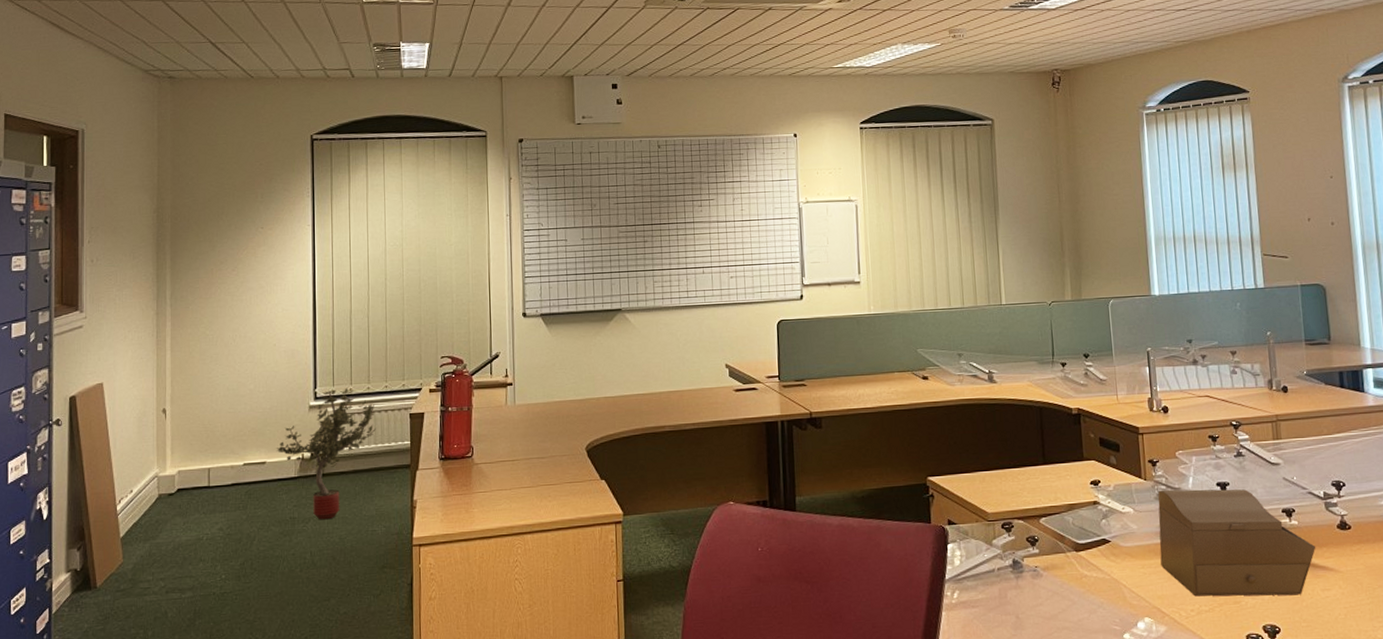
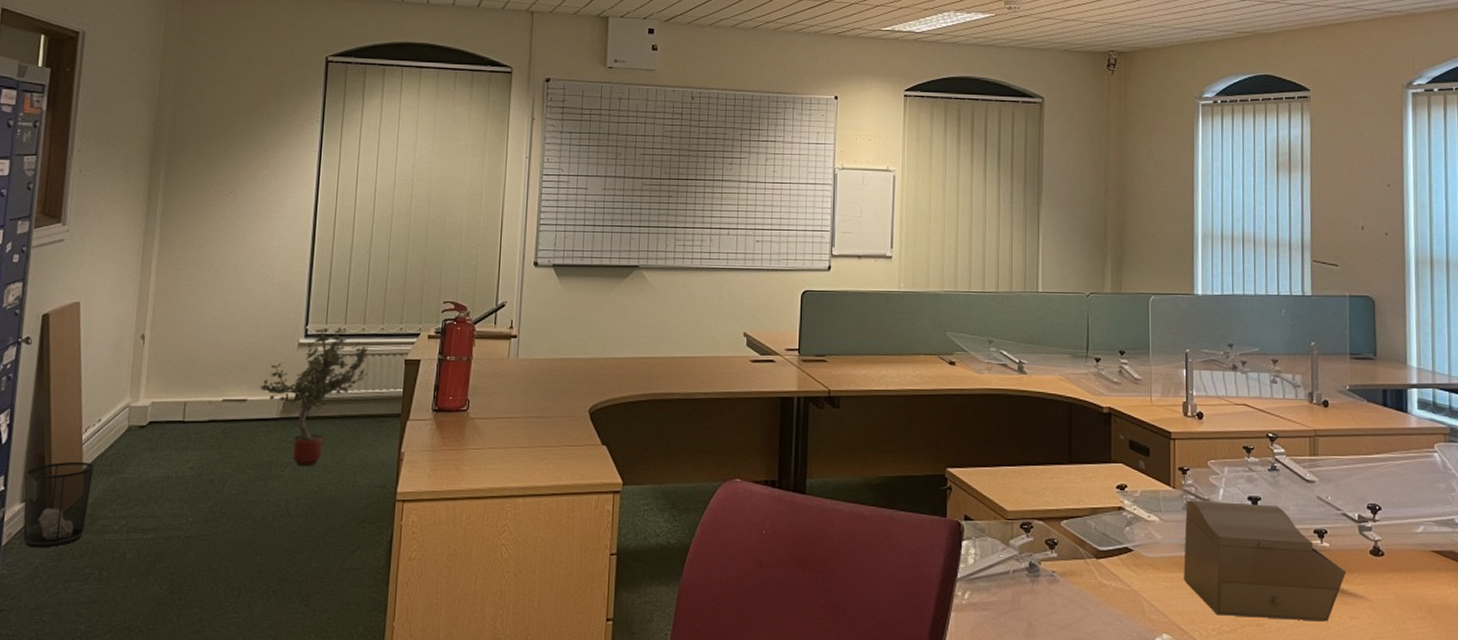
waste bin: none [67,530,130,614] -> present [23,461,94,548]

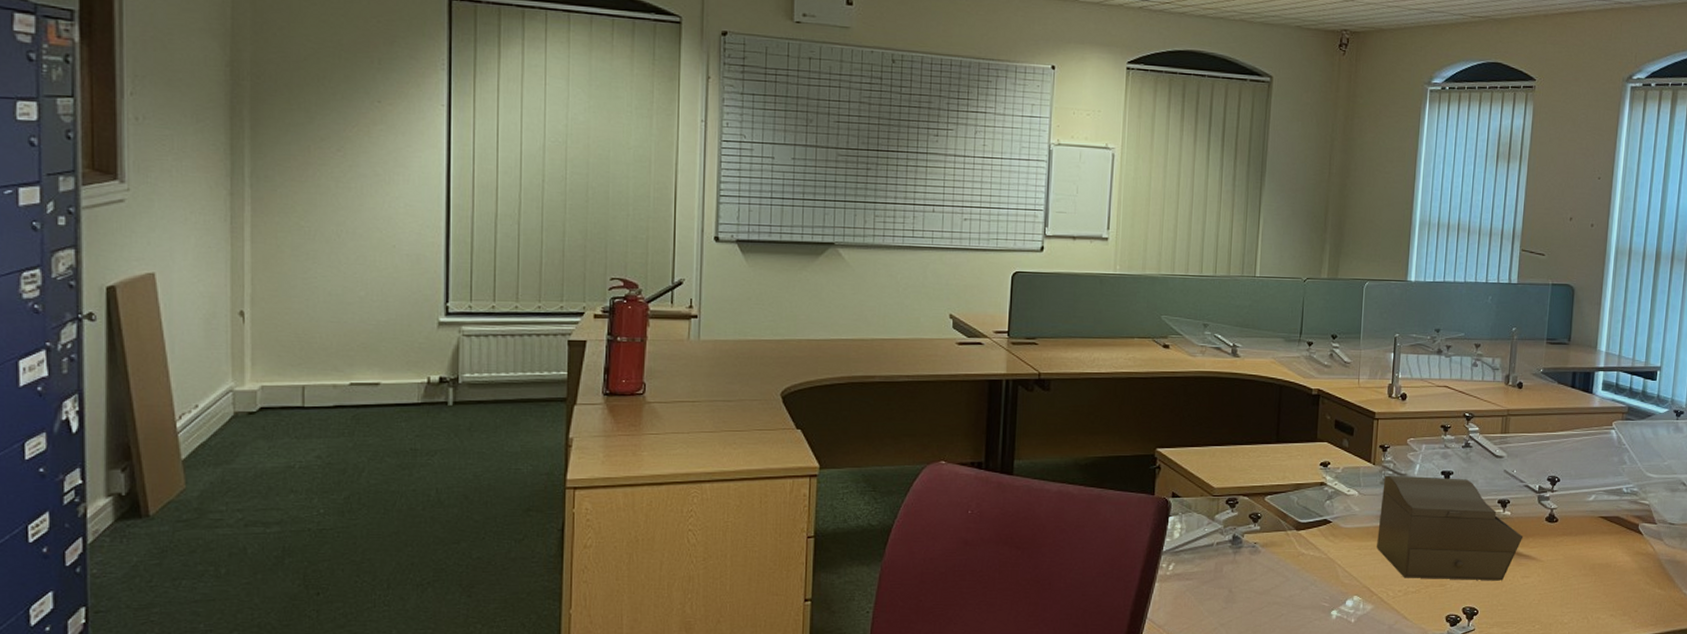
waste bin: present [23,461,94,548] -> none [107,451,195,545]
potted tree: present [259,326,368,466] -> none [394,304,524,454]

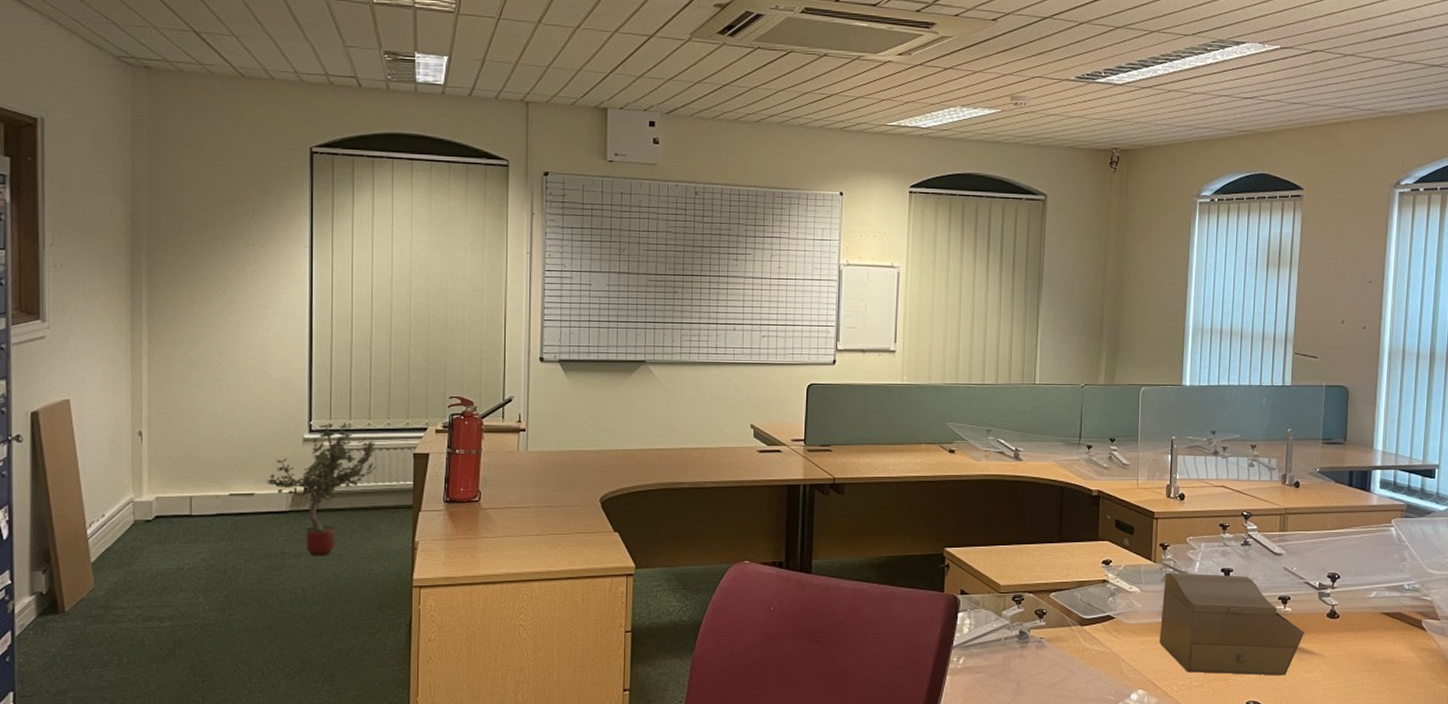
potted tree: none [394,304,524,454] -> present [266,422,376,556]

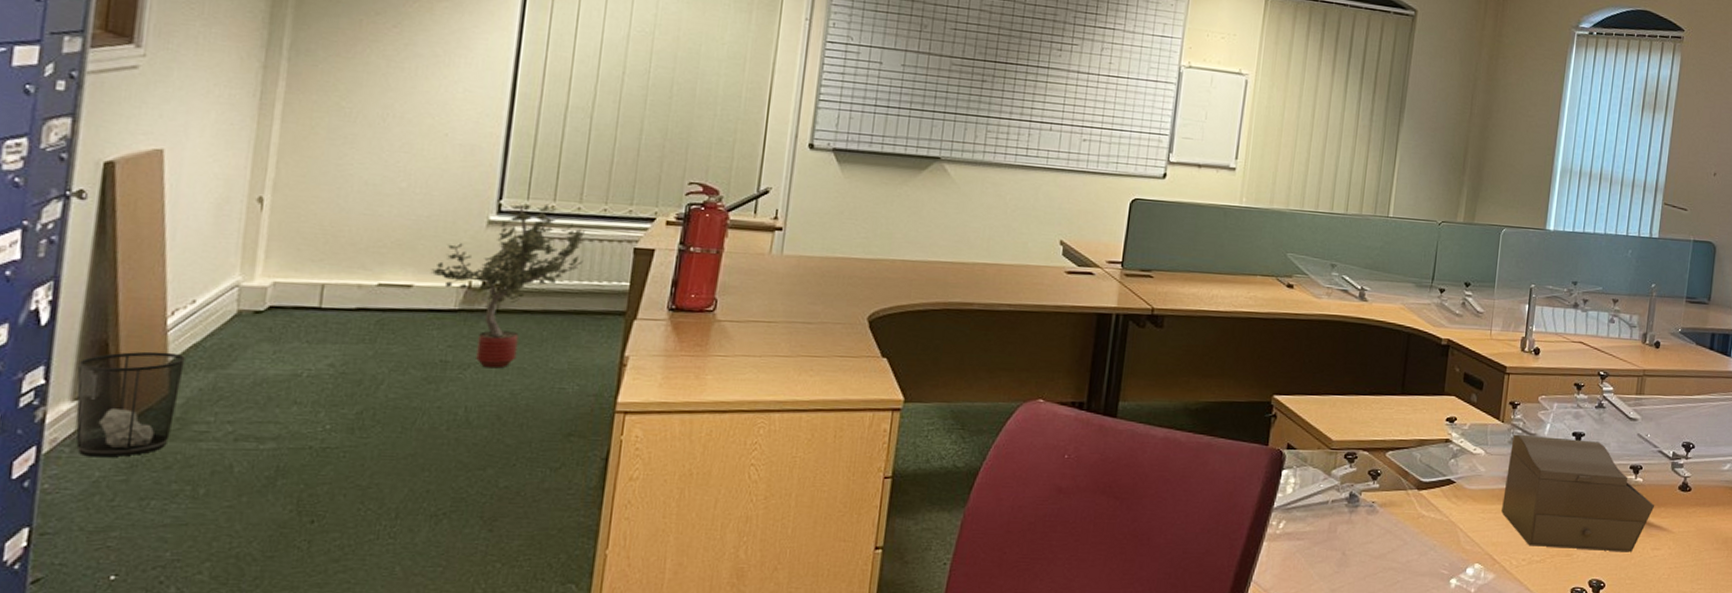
waste bin: none [31,555,102,638] -> present [76,351,185,458]

